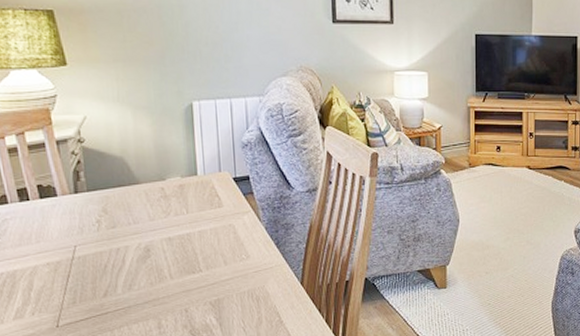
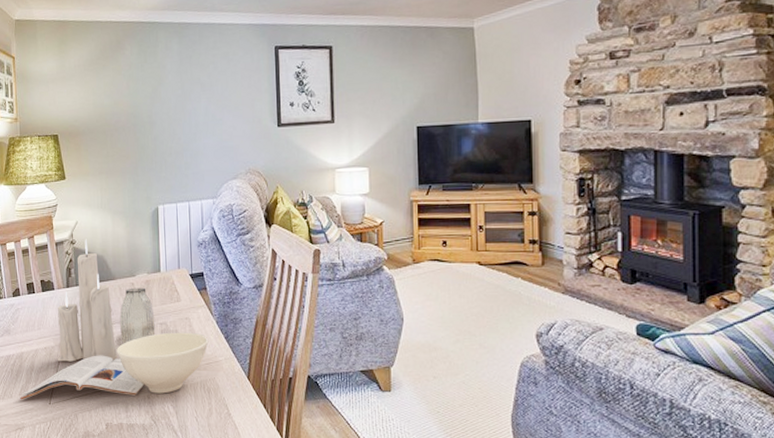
magazine: none [14,268,182,325] -> present [20,355,145,400]
candle: none [63,137,147,279] -> present [57,239,118,362]
bowl: none [143,239,257,306] -> present [115,332,209,394]
vase: none [147,192,193,255] -> present [119,287,156,344]

